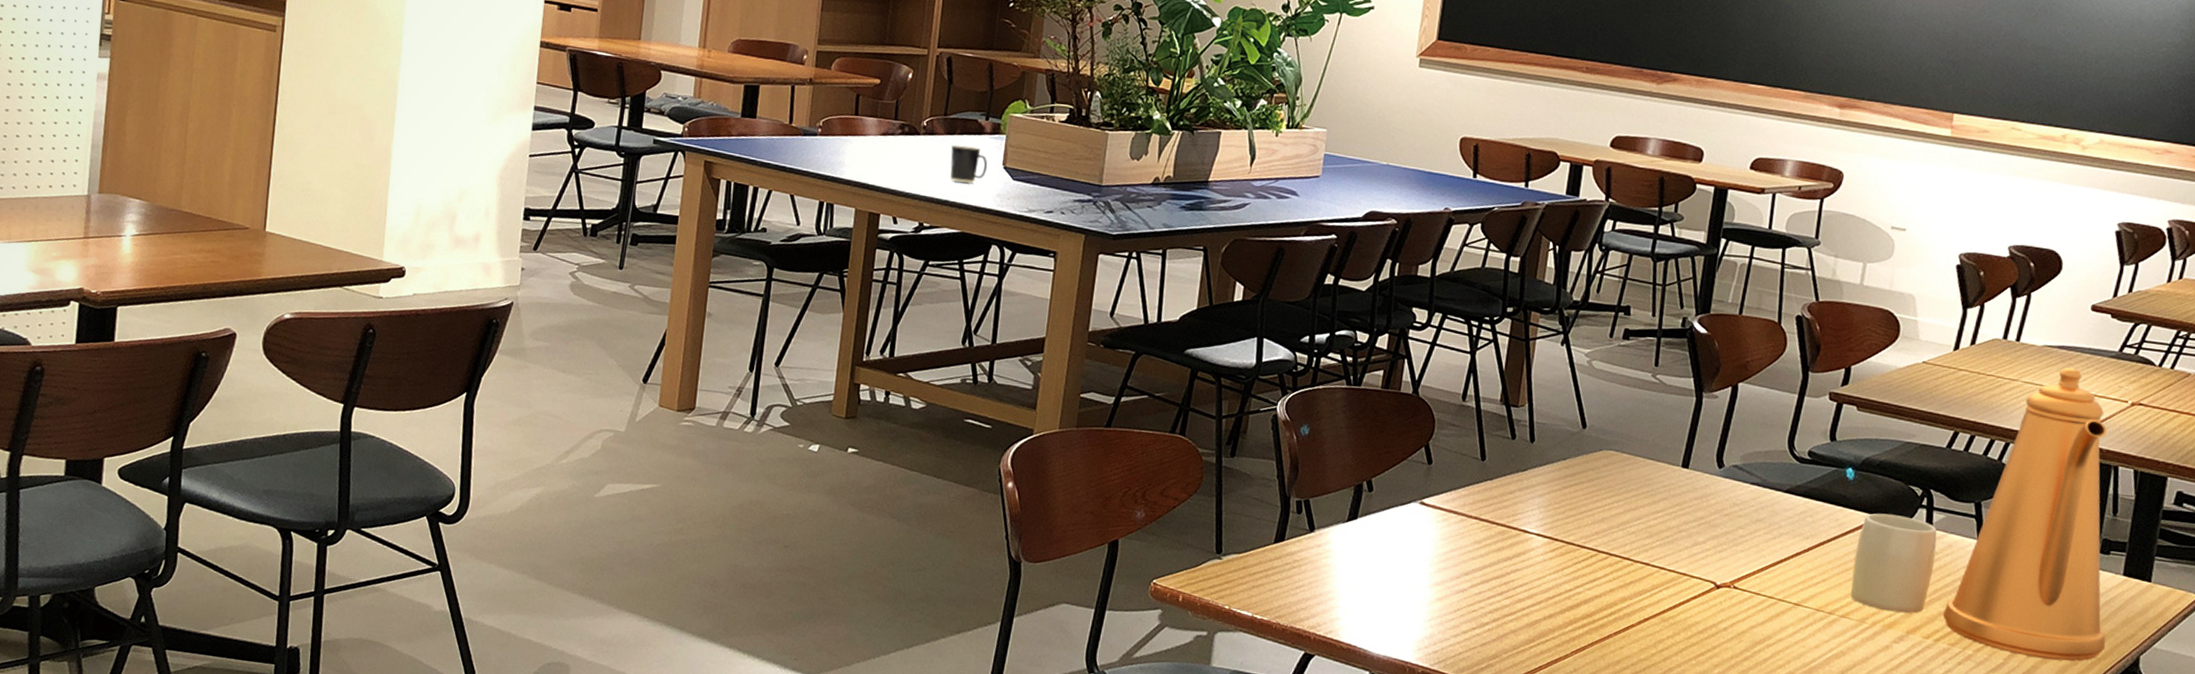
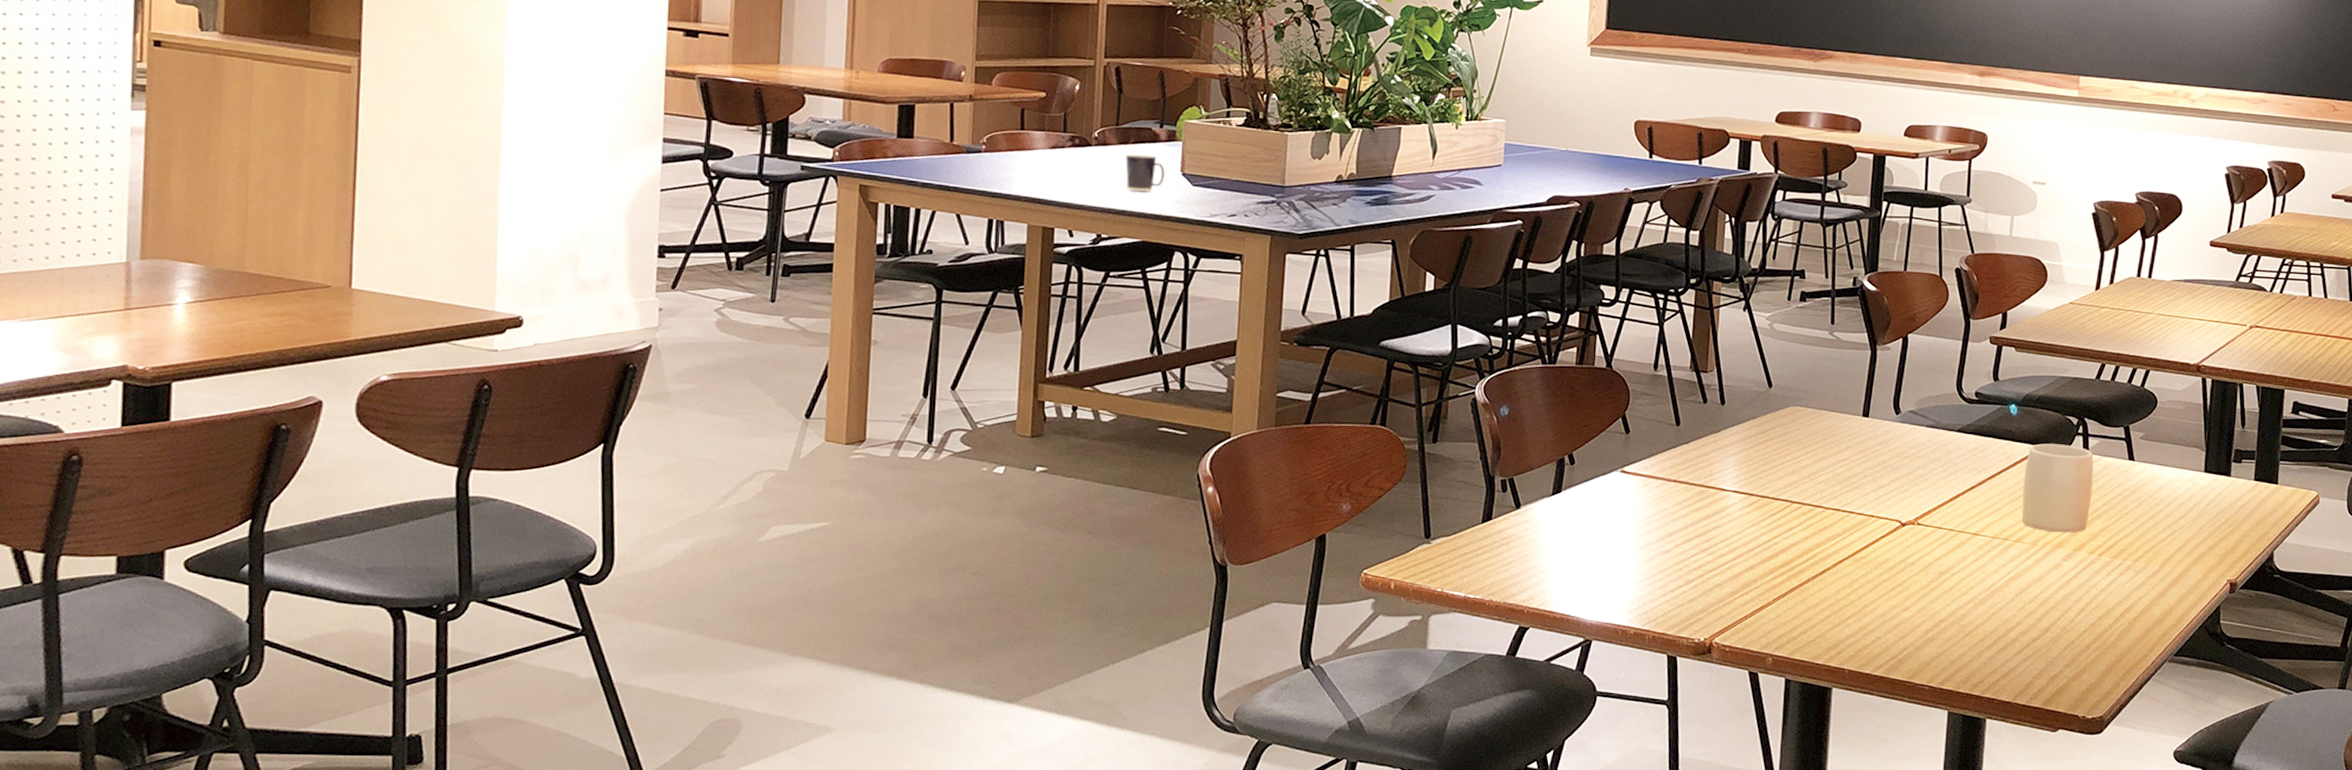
coffee pot: present [1943,367,2108,661] -> none [2104,298,2244,562]

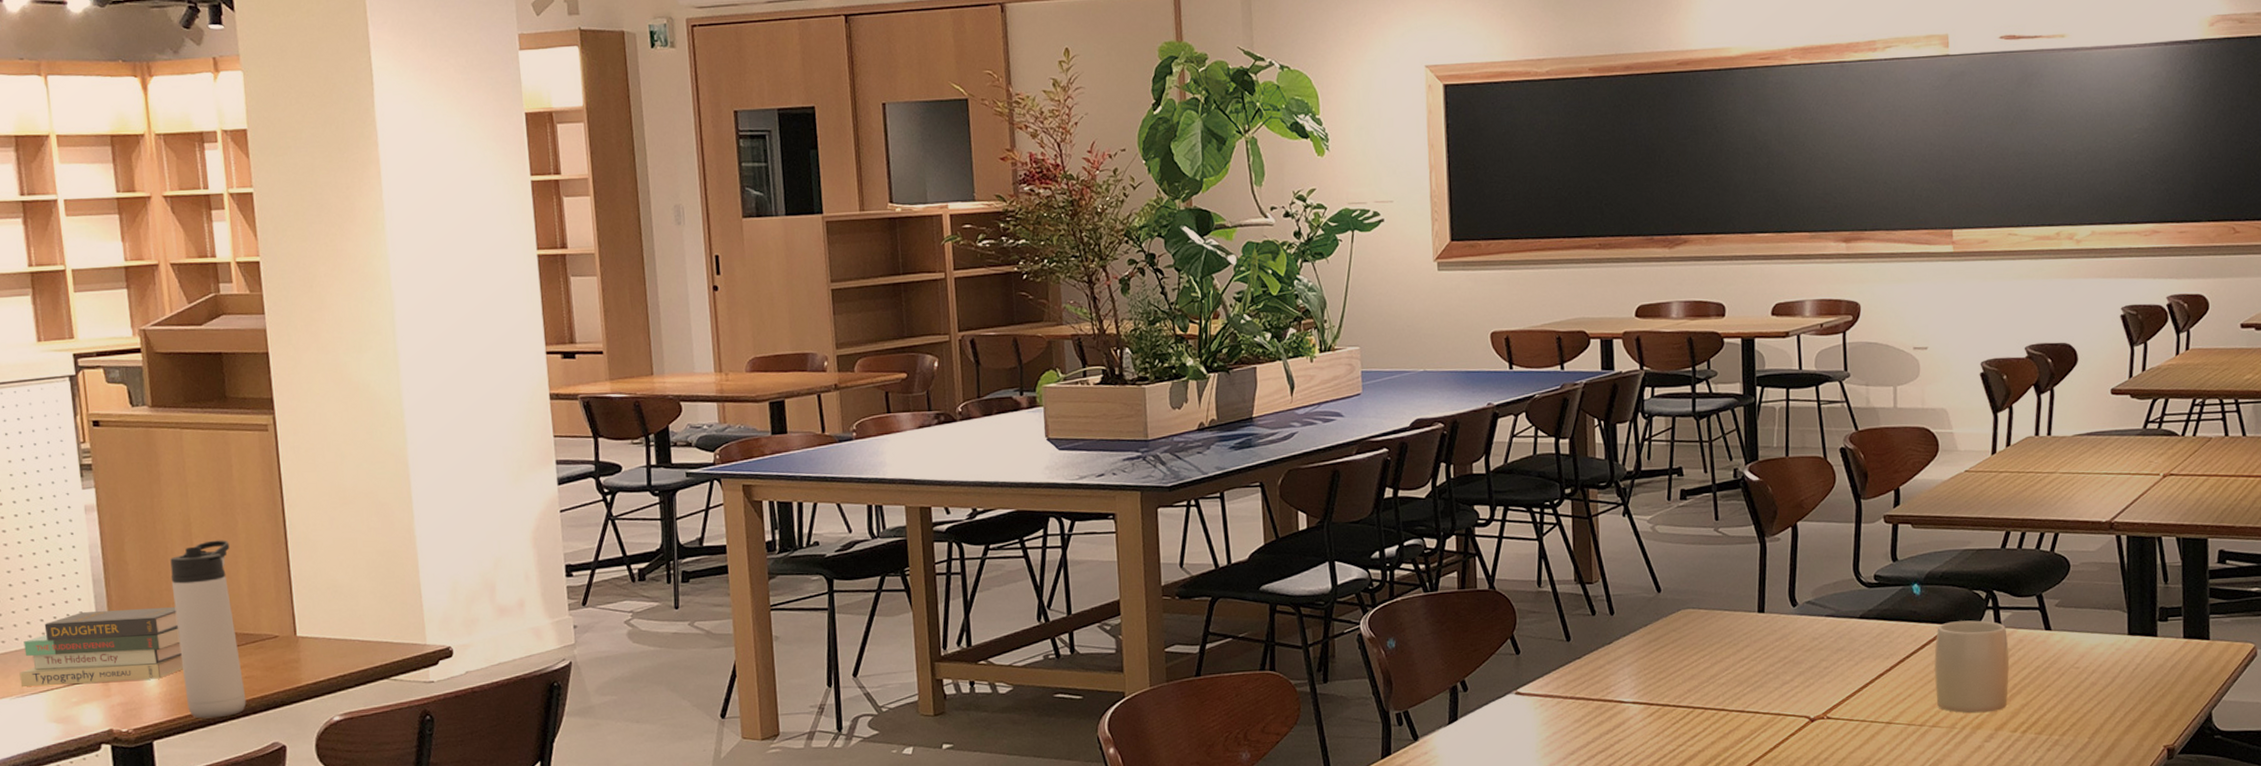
books: none [28,239,220,317] -> present [19,607,184,688]
thermos bottle: none [216,179,290,365] -> present [170,540,247,719]
mug: present [1125,154,1165,191] -> none [991,424,1031,461]

